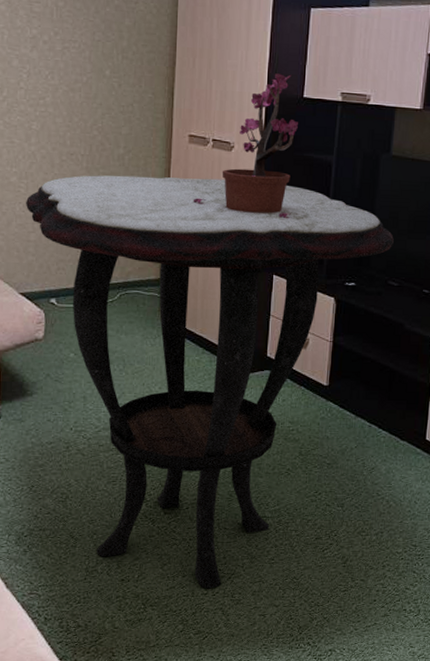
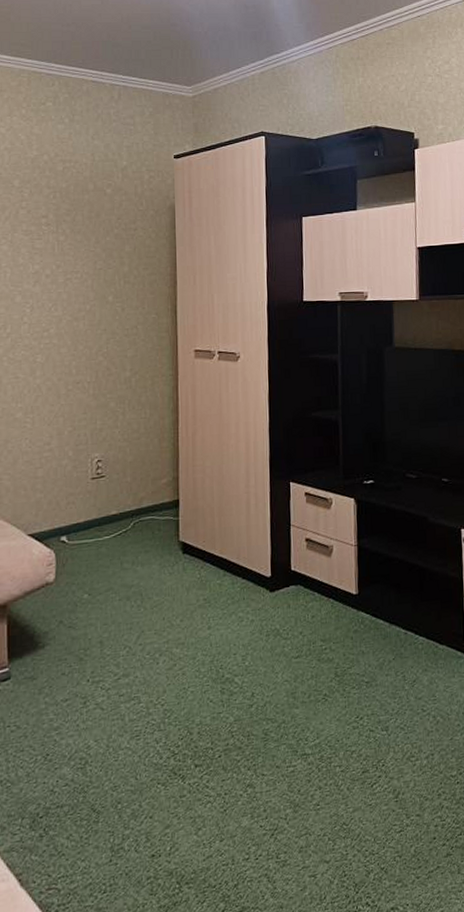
side table: present [26,175,394,589] -> none [32,389,407,853]
potted plant: present [193,73,298,218] -> none [203,280,302,422]

